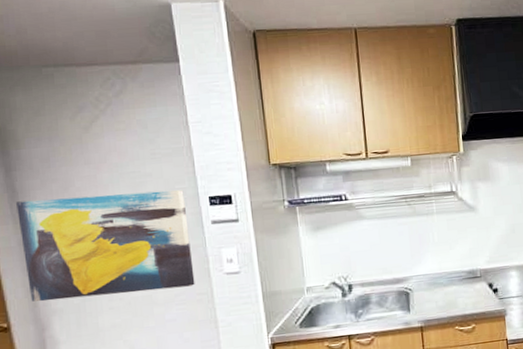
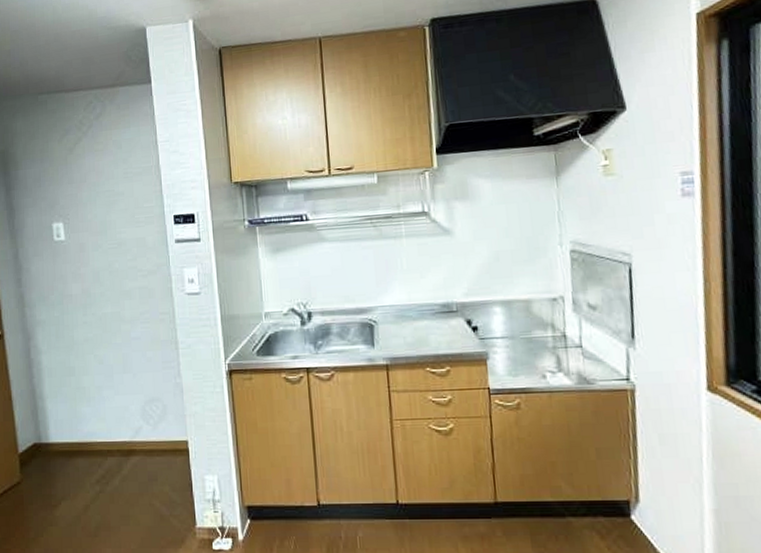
wall art: present [16,190,195,302] -> none [13,208,159,313]

